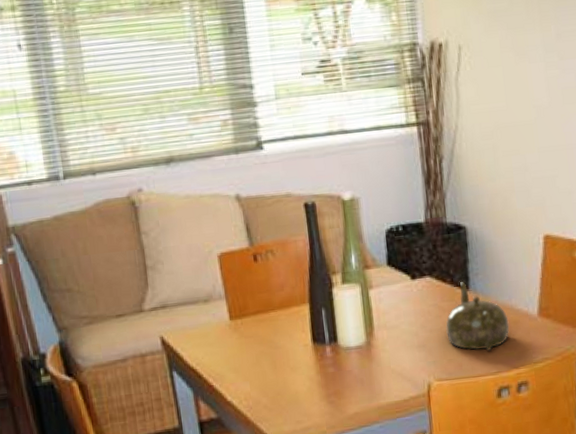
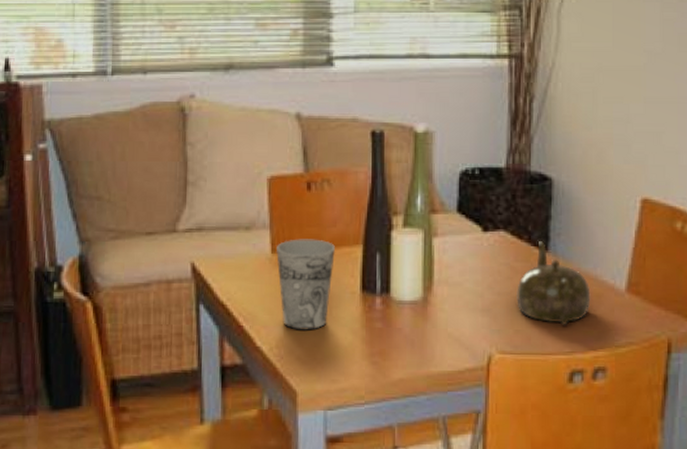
cup: none [234,303,286,384] -> present [276,239,335,332]

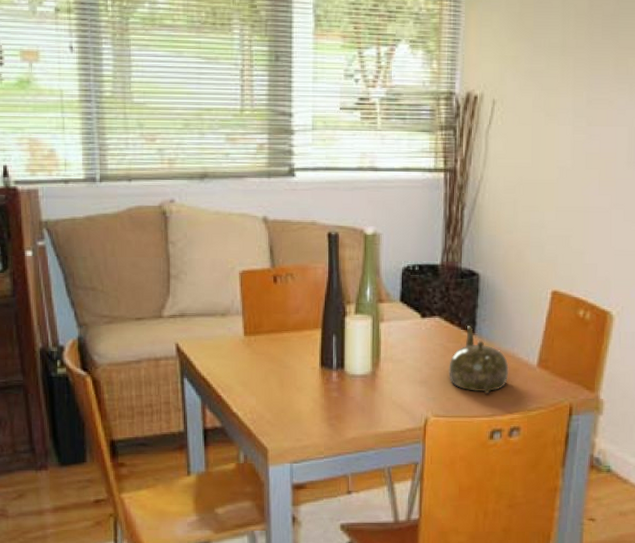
cup: present [276,239,335,332] -> none [248,323,298,400]

